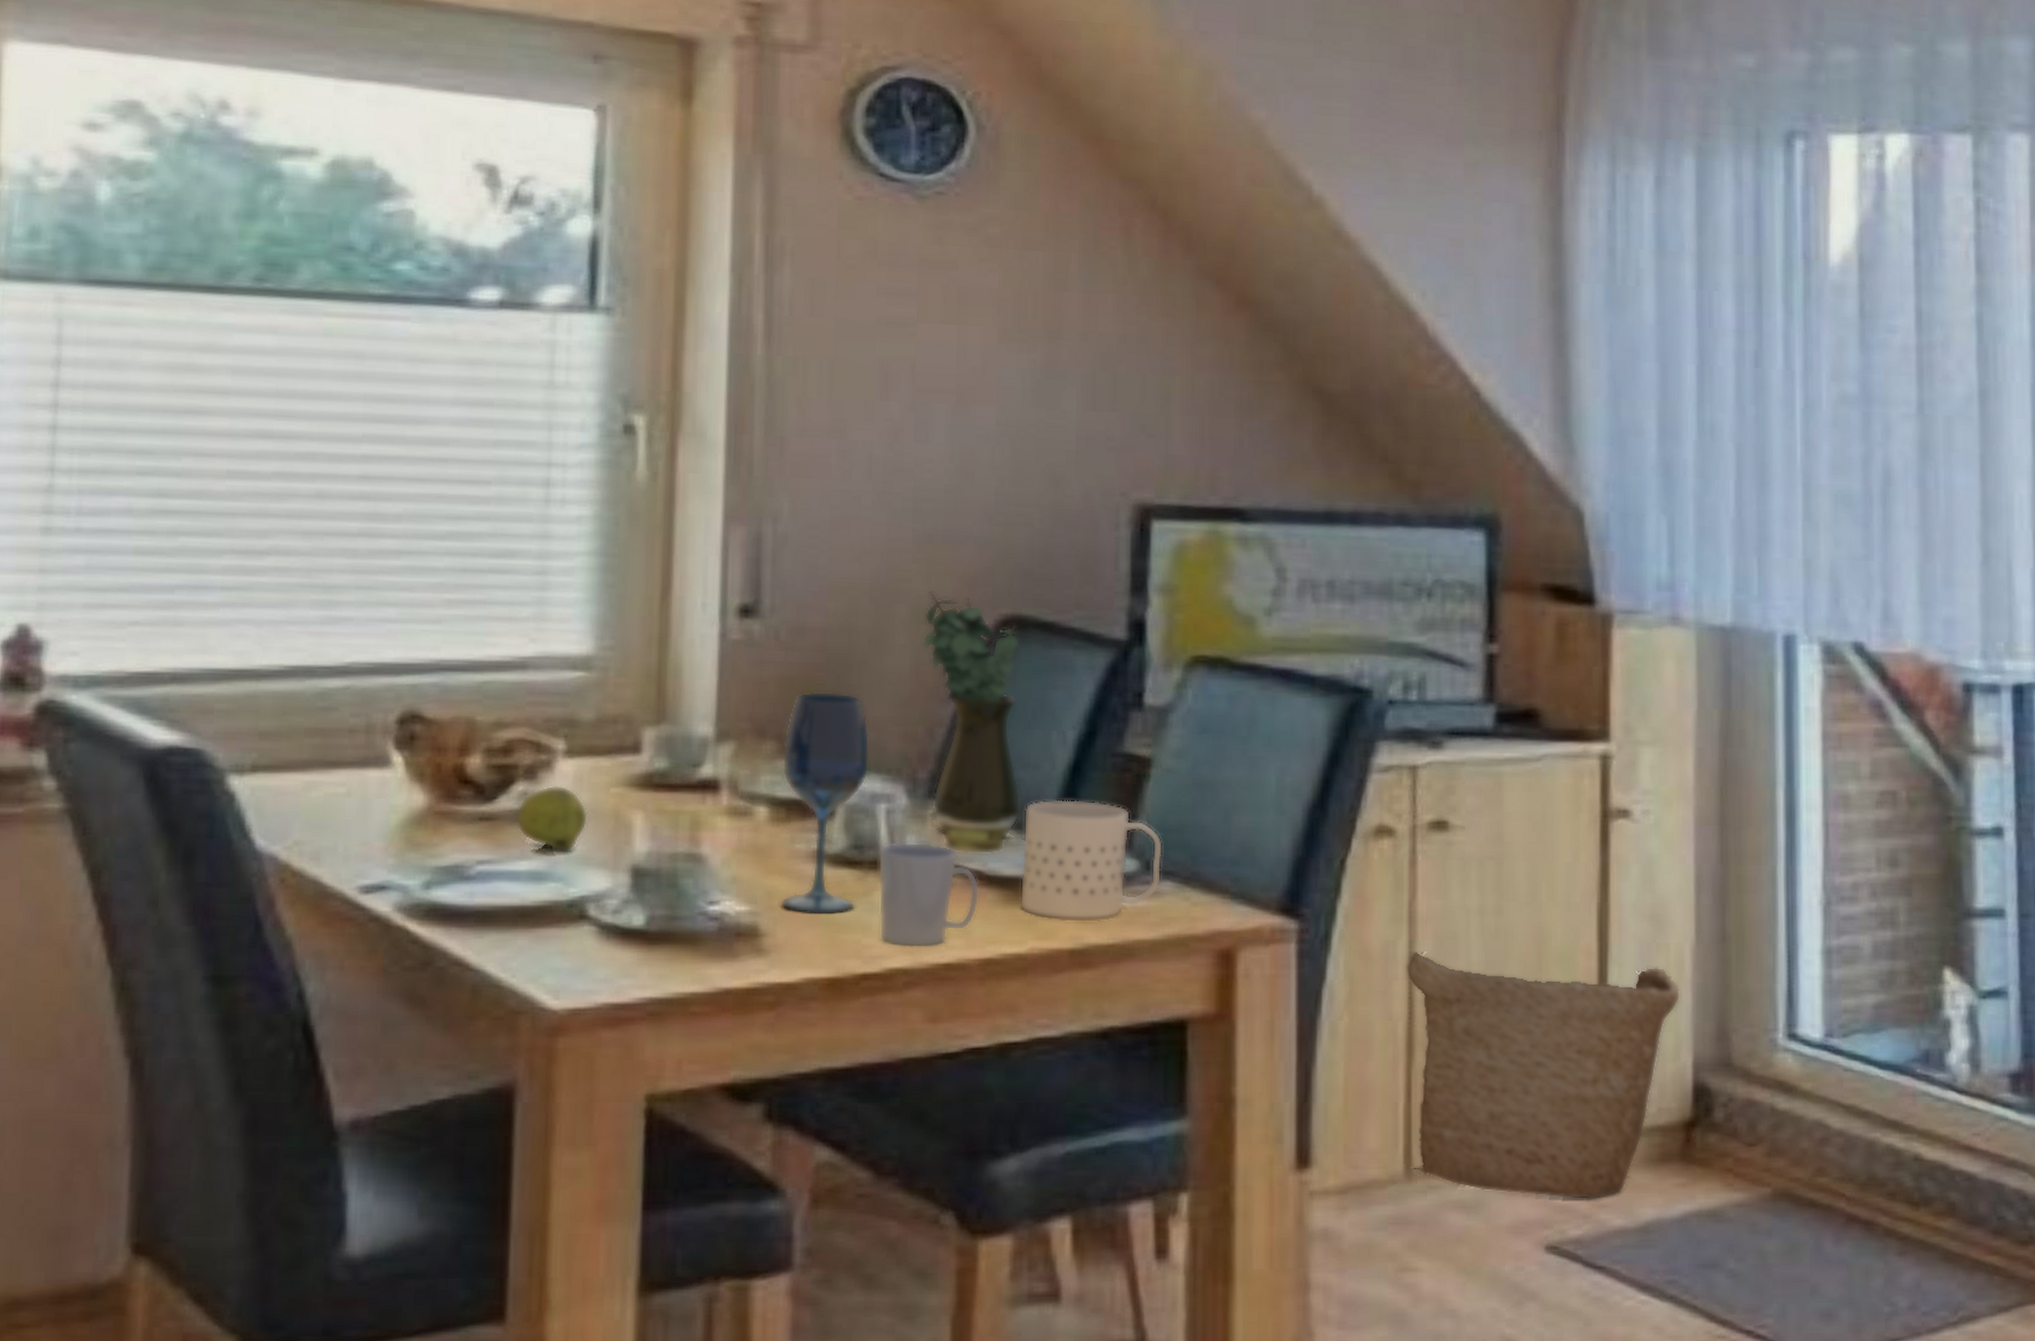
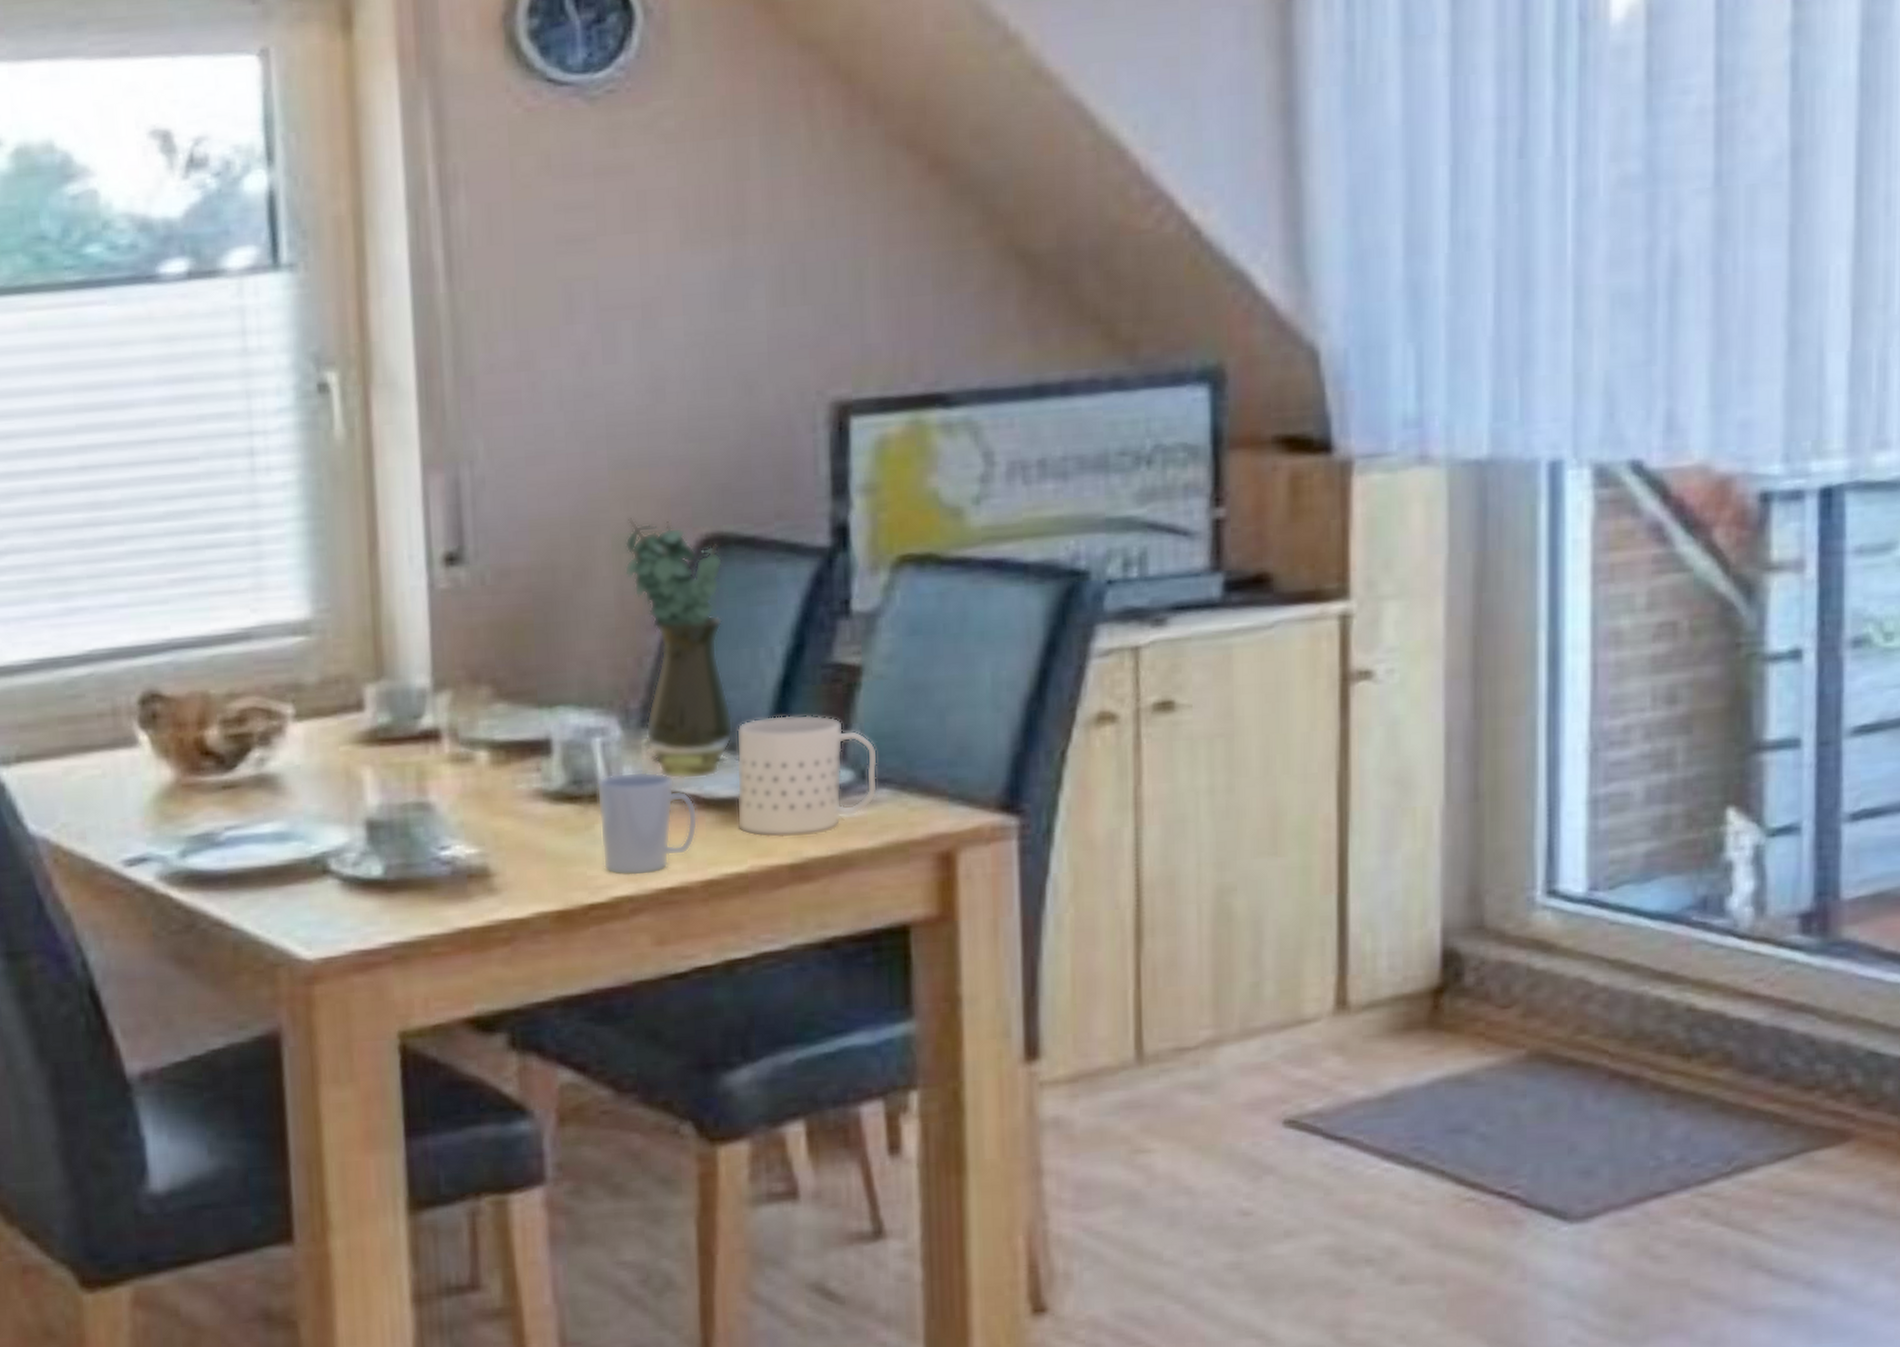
fruit: present [515,785,588,855] -> none [255,748,321,817]
wineglass: present [781,691,870,915] -> none [497,631,582,851]
basket: present [1405,950,1681,1200] -> none [1131,832,1429,1074]

